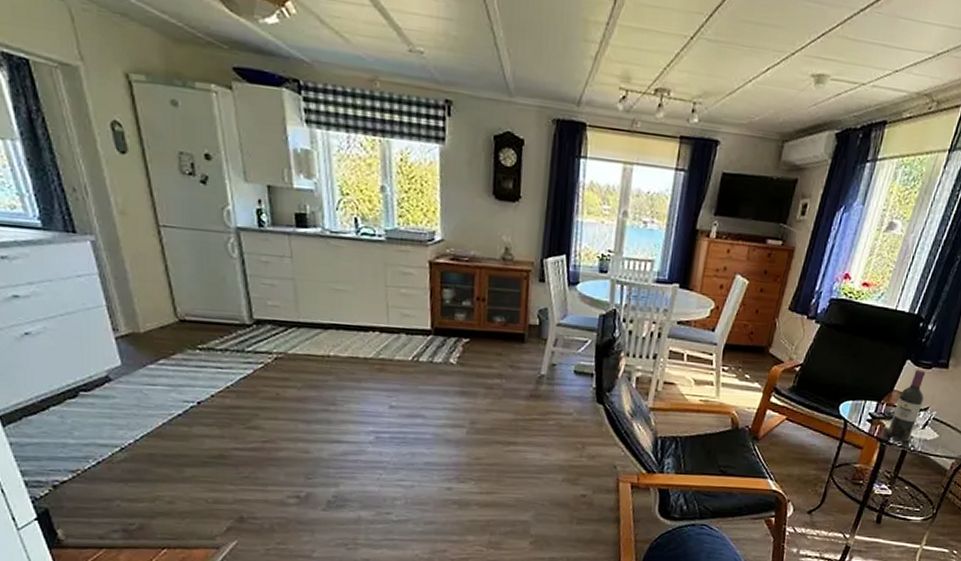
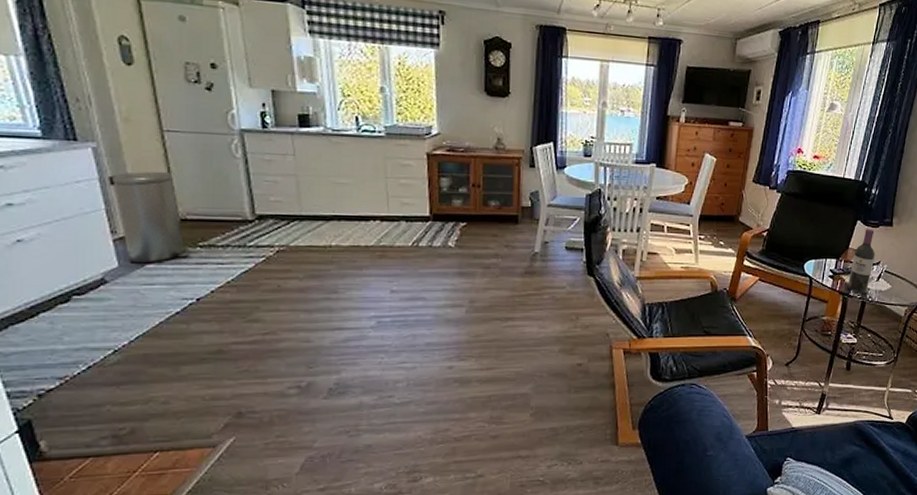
pedal bin: none [108,268,190,364] -> present [109,171,191,264]

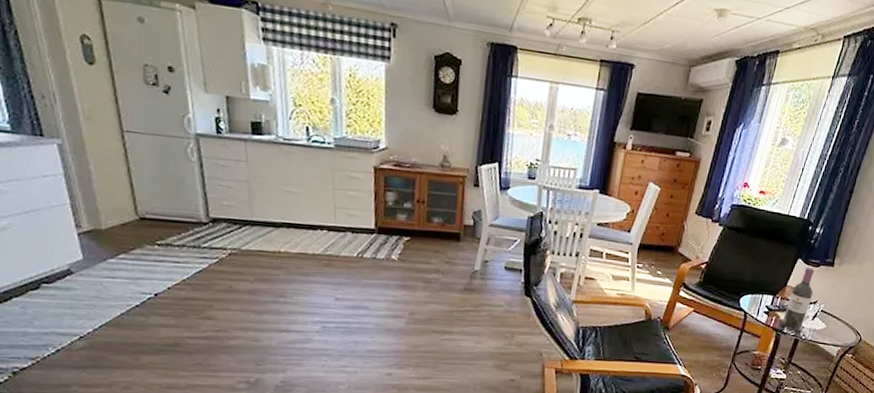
pedal bin: present [109,171,191,264] -> none [73,169,149,259]

